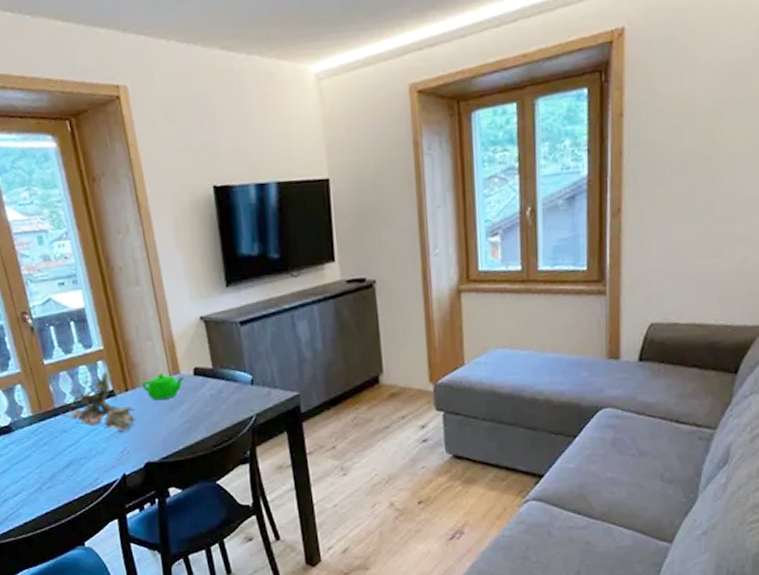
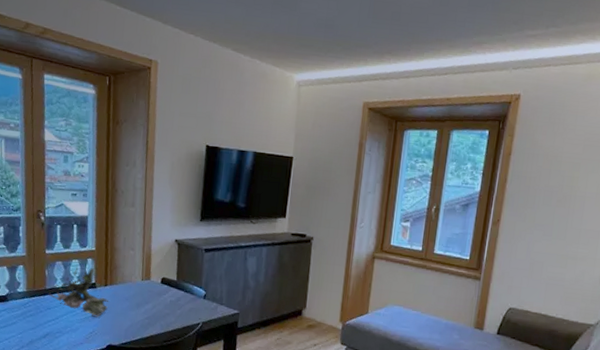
teapot: present [141,374,185,401] -> none [118,277,154,298]

